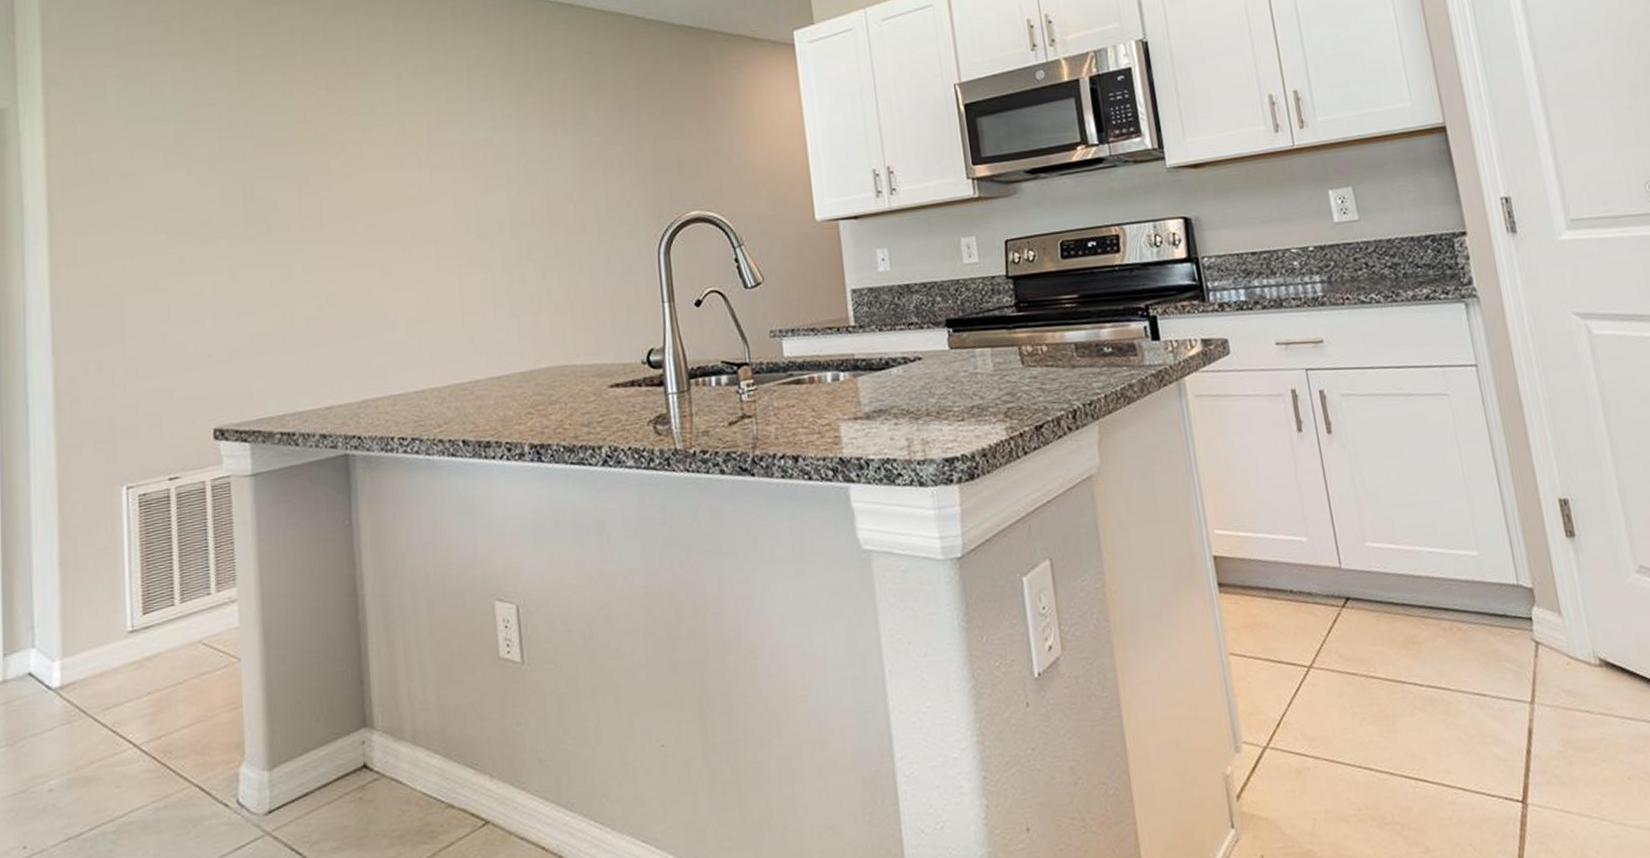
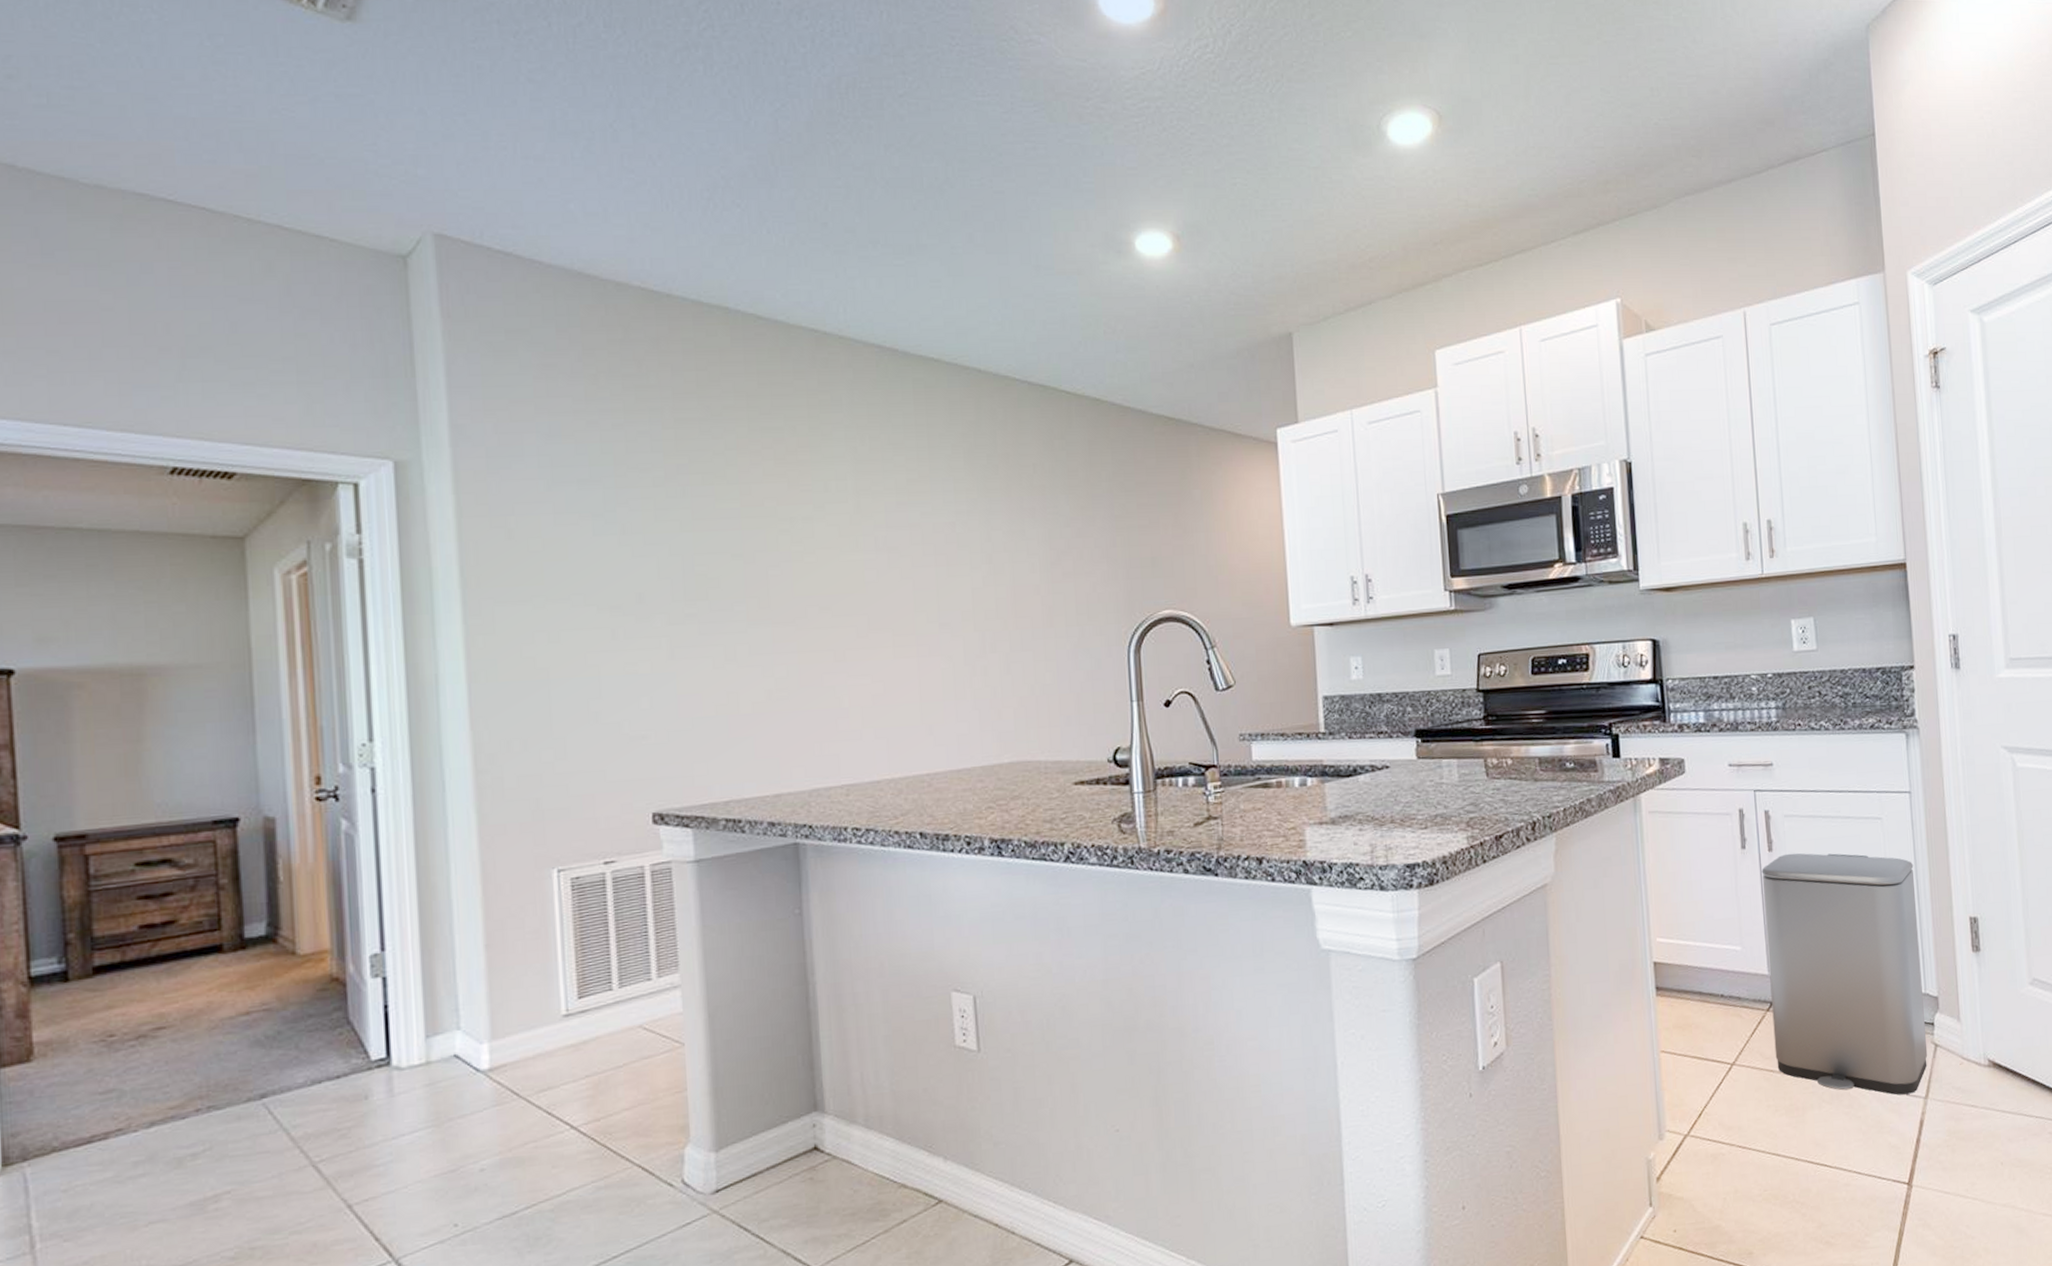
pedal bin: none [1322,433,1530,700] -> present [1761,853,1928,1095]

